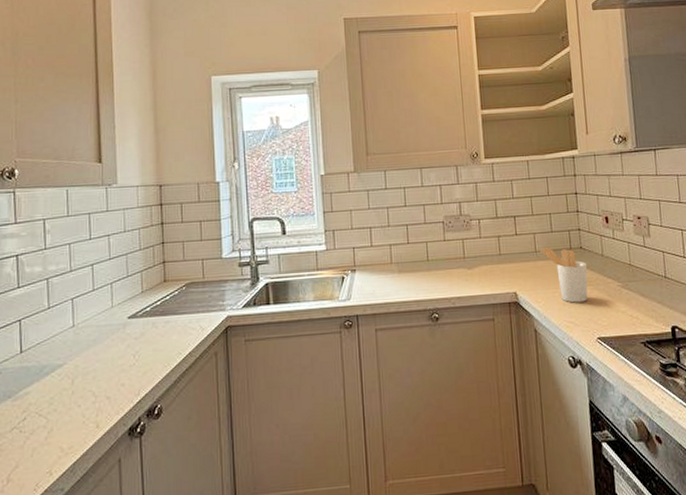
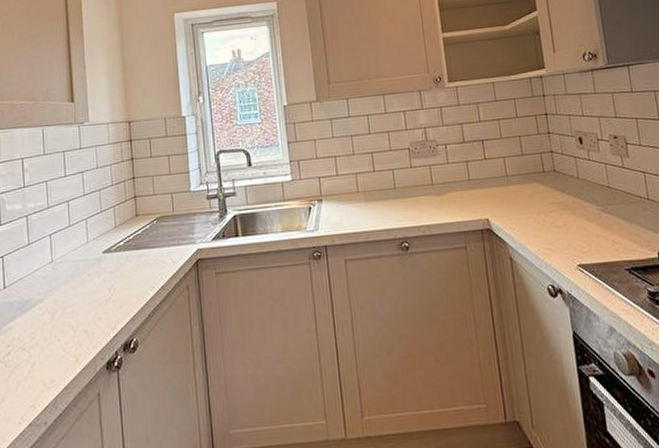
utensil holder: present [540,246,588,303] -> none [511,170,566,229]

